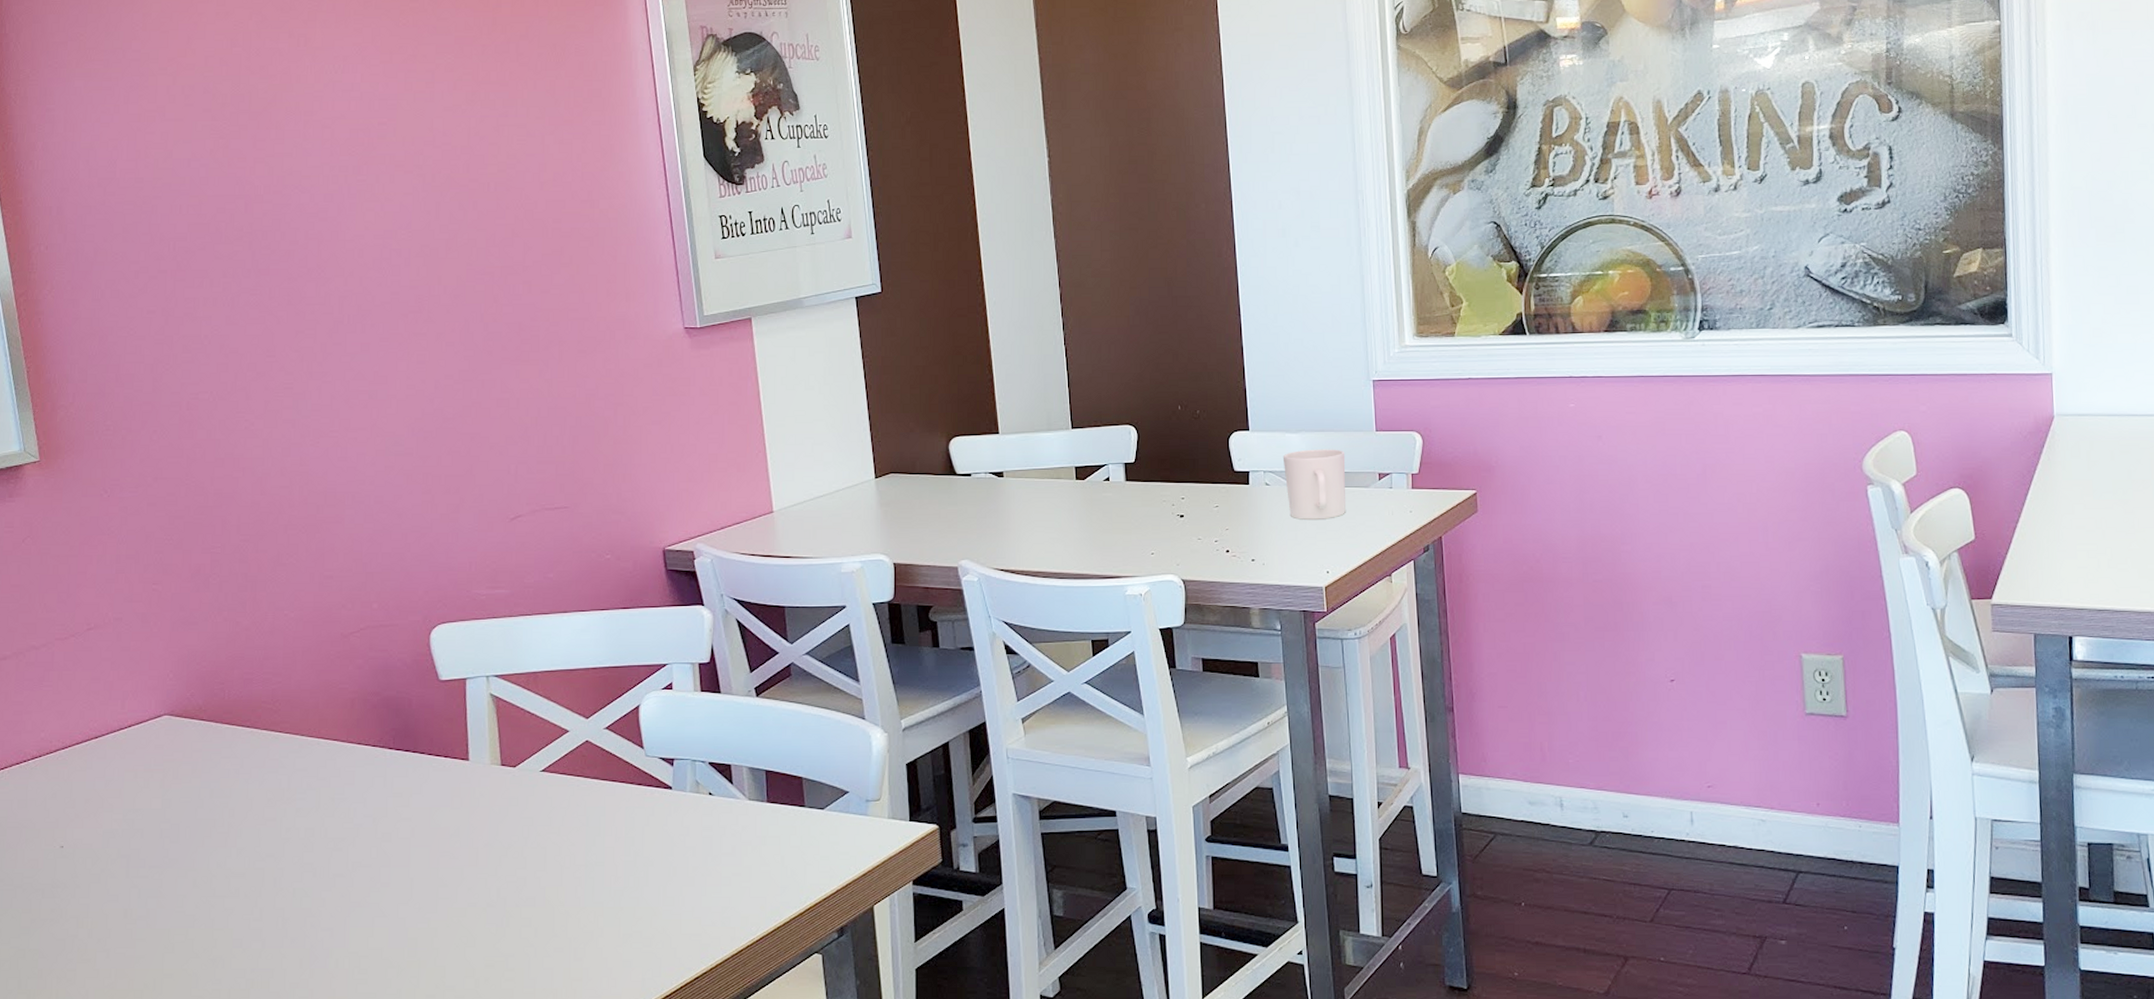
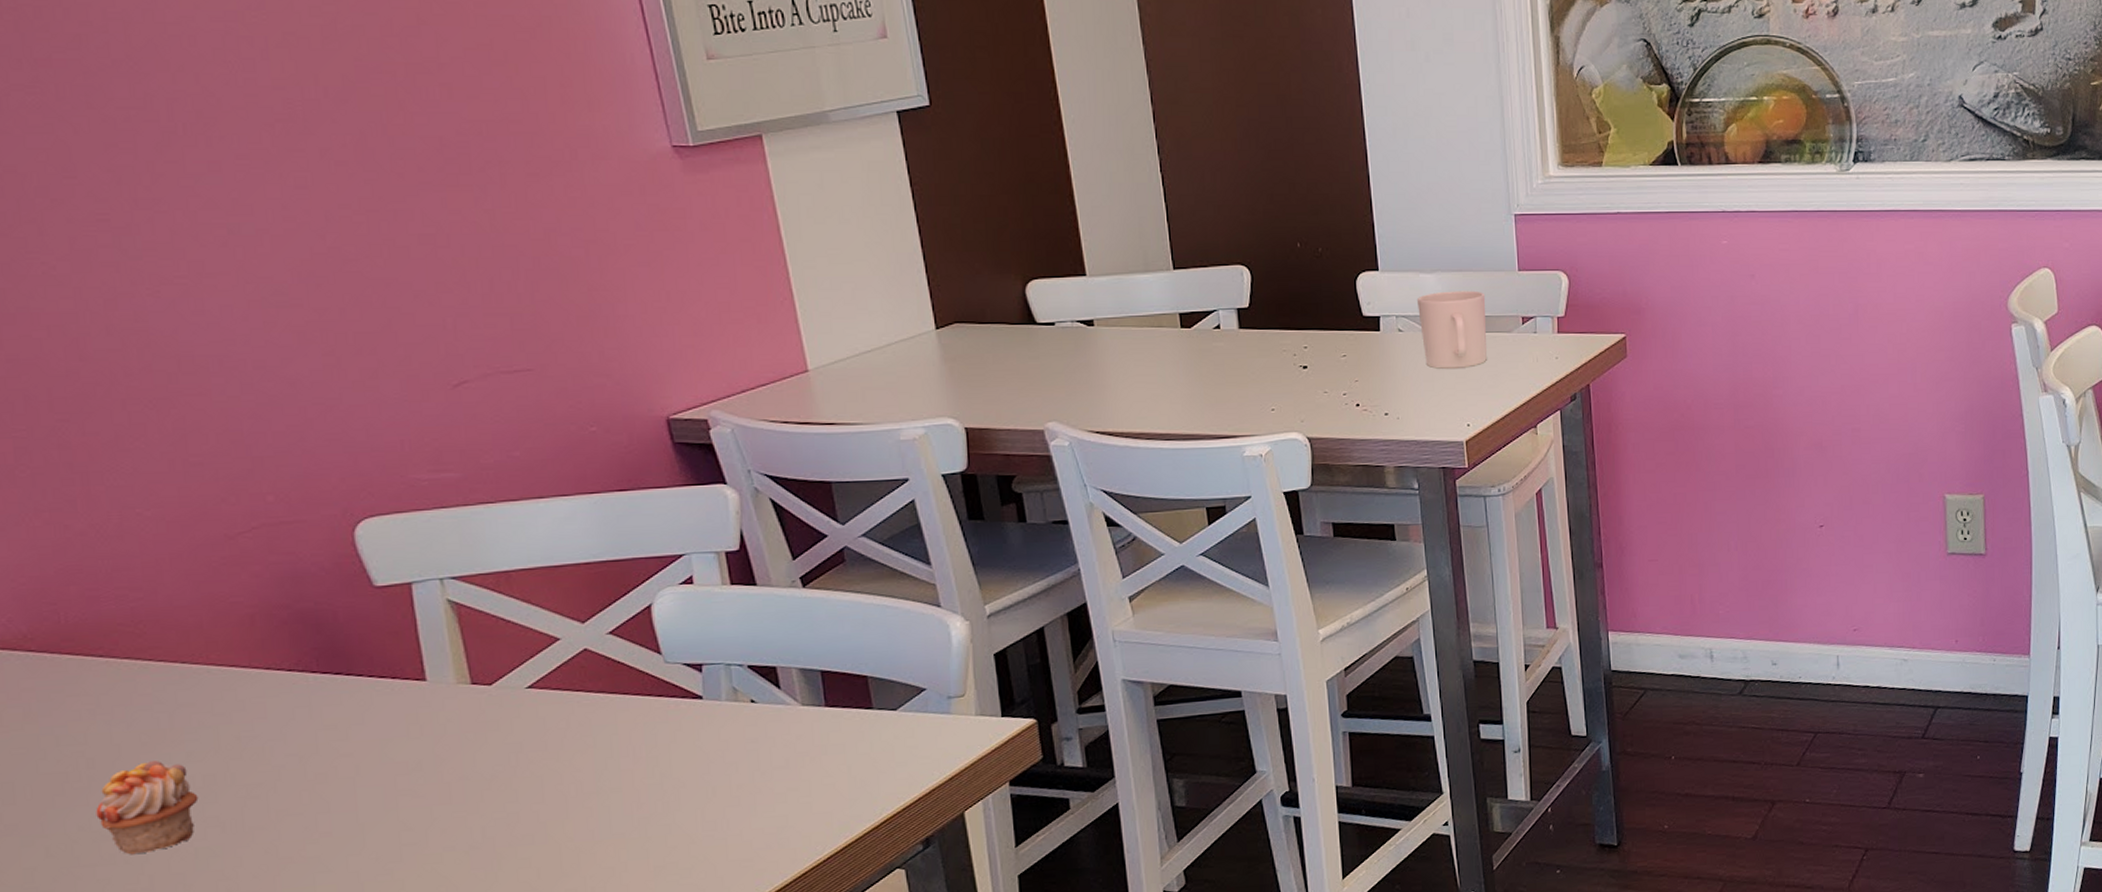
cupcake: none [230,814,301,890] -> present [95,761,199,855]

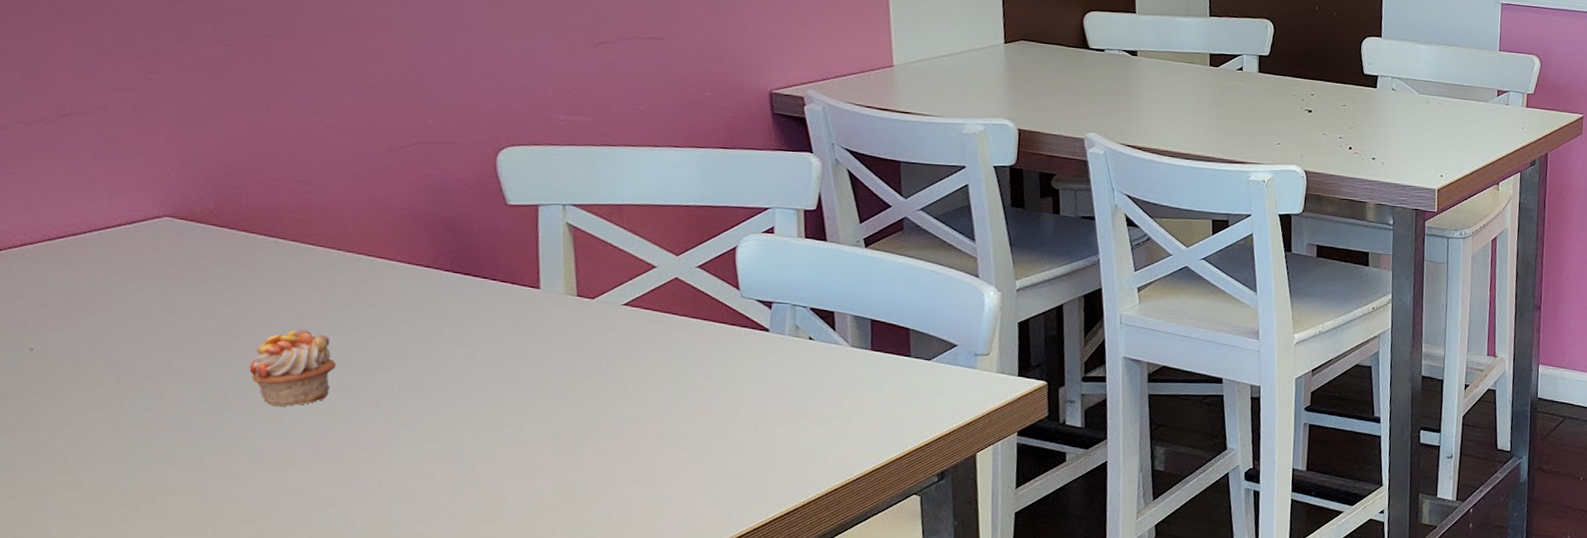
mug: present [1416,290,1487,370] -> none [1410,61,1469,128]

